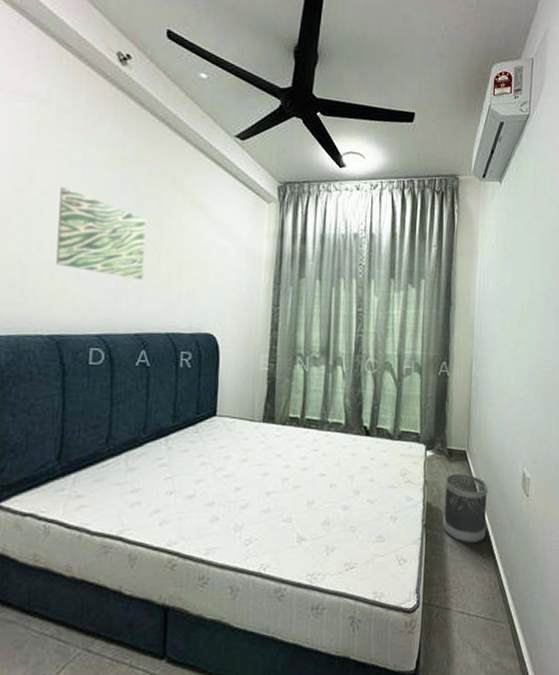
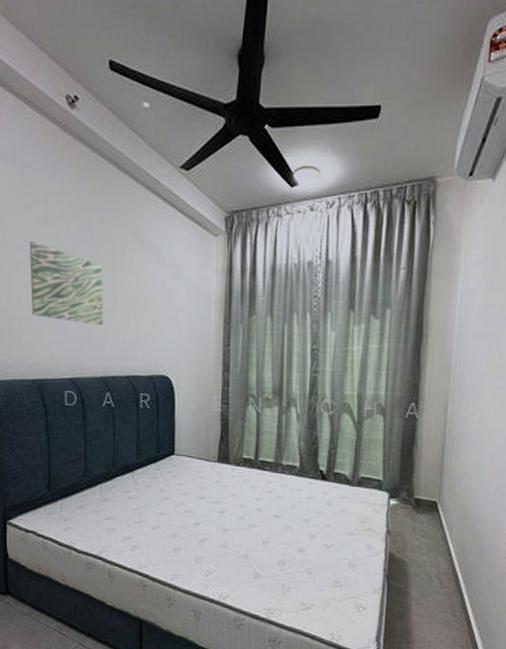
wastebasket: present [443,473,488,544] -> none [407,524,463,600]

